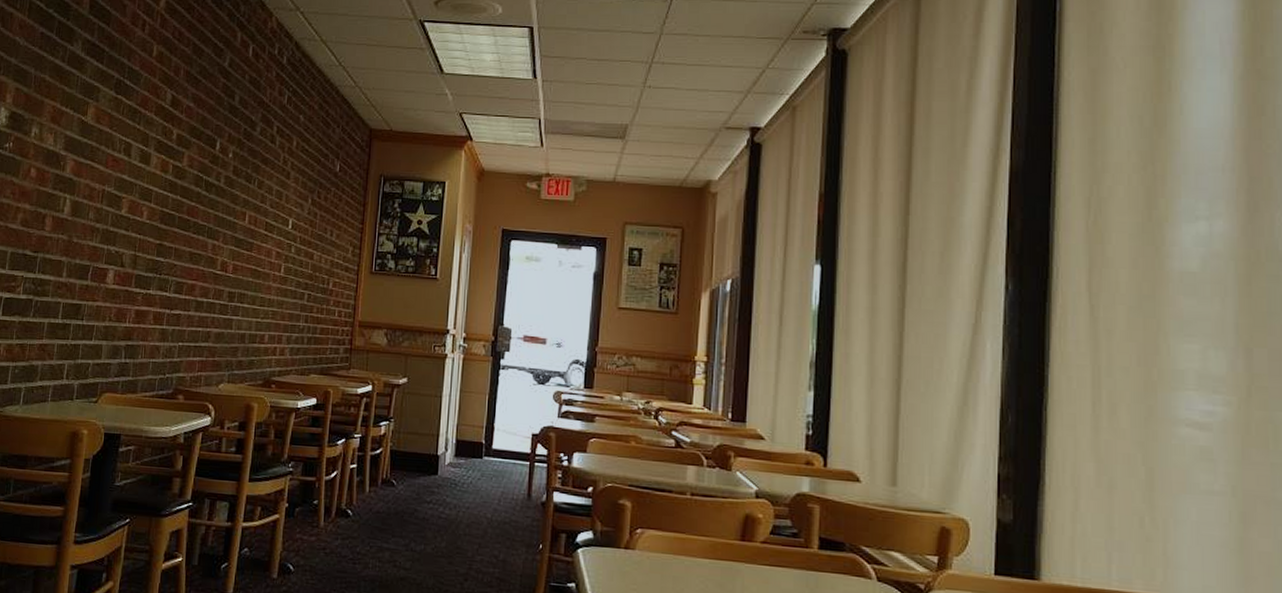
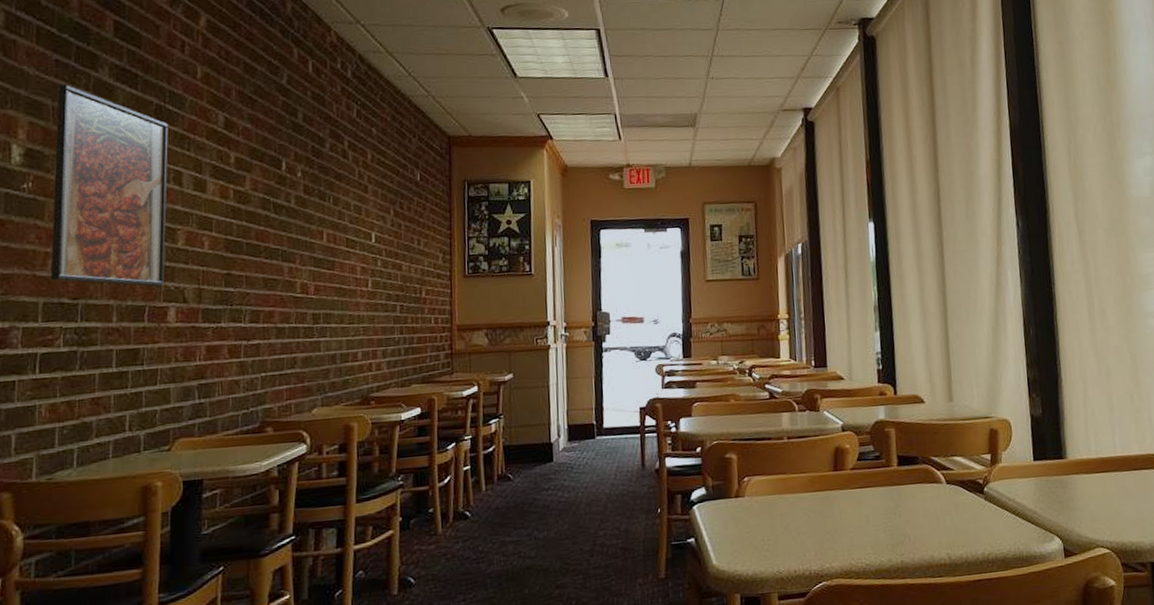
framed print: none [18,55,125,249] -> present [50,84,168,287]

